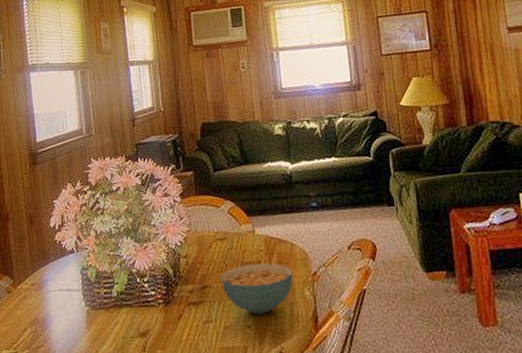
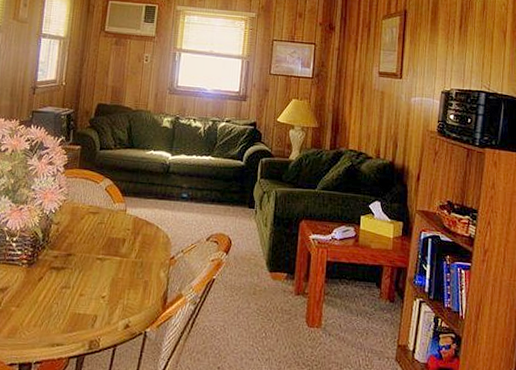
cereal bowl: present [220,263,293,315] -> none [86,240,153,288]

